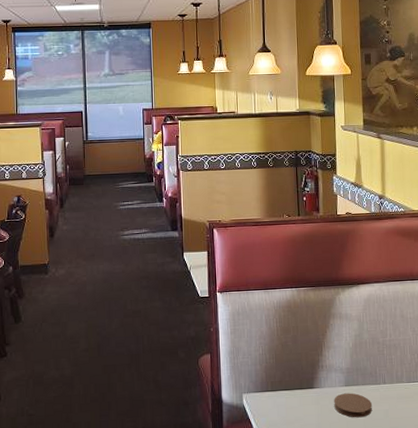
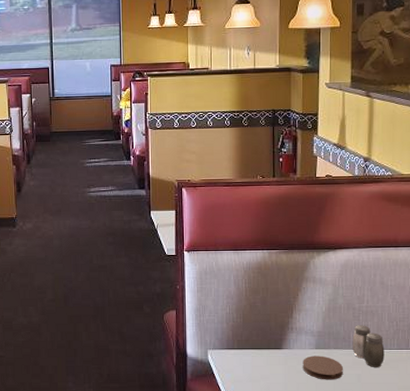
salt and pepper shaker: none [378,359,409,402] -> present [352,325,385,367]

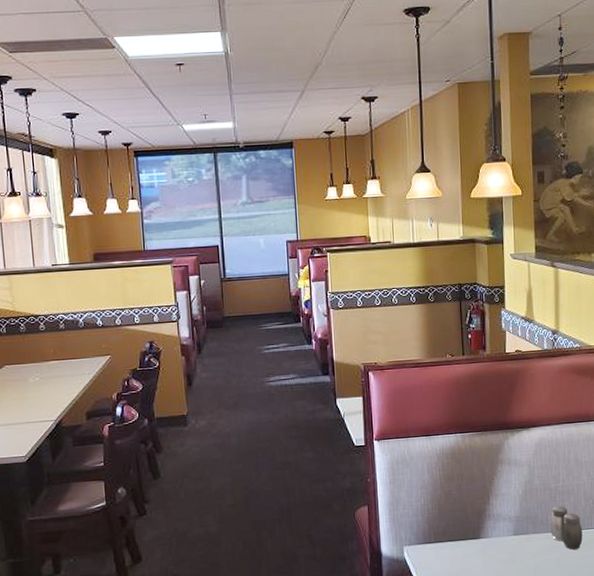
coaster: present [303,355,344,380] -> none [502,542,543,568]

